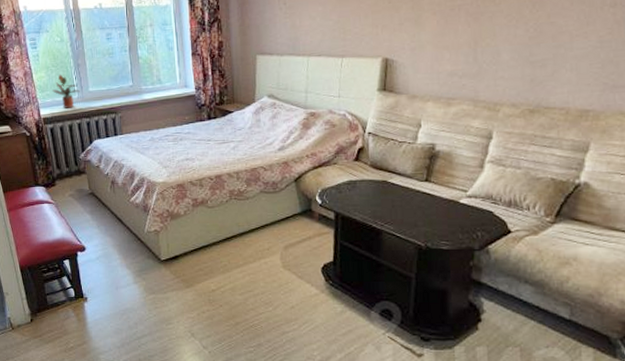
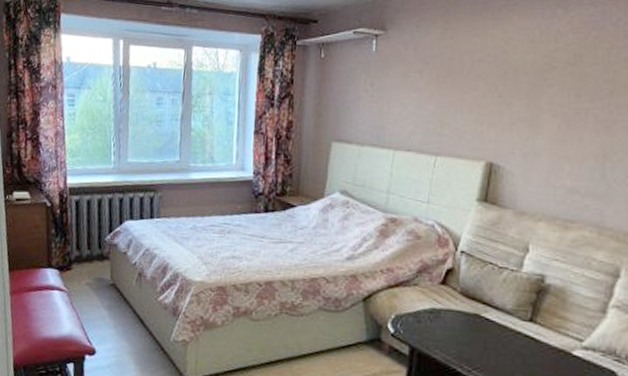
potted plant: present [52,74,80,108] -> none [85,138,117,179]

